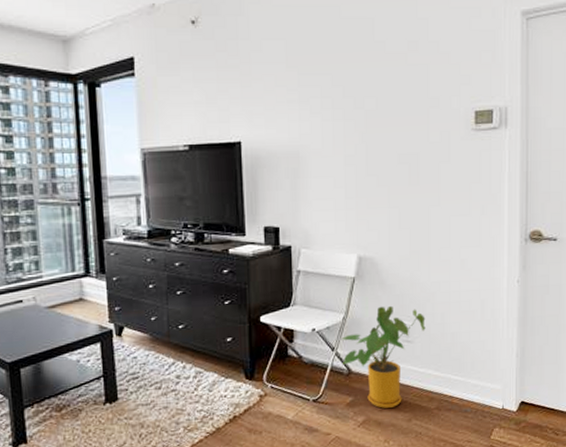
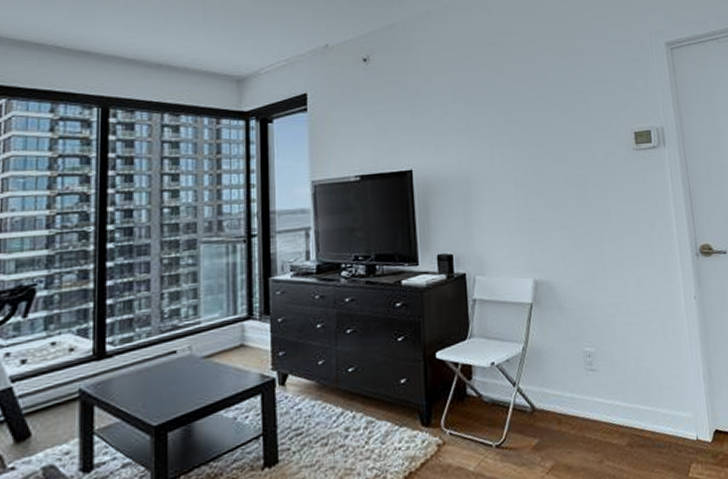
house plant: present [341,305,426,409] -> none [522,331,609,450]

